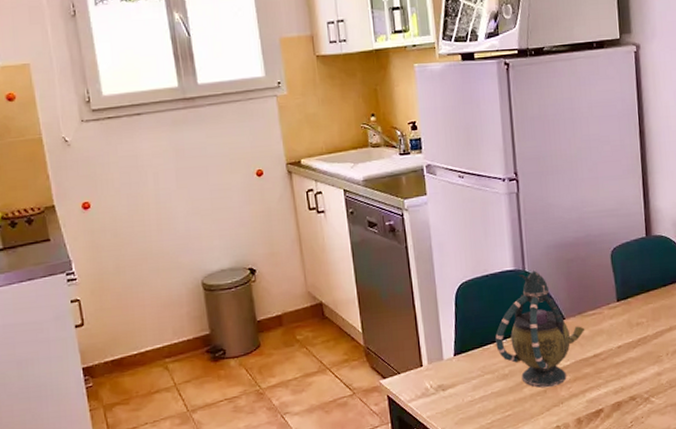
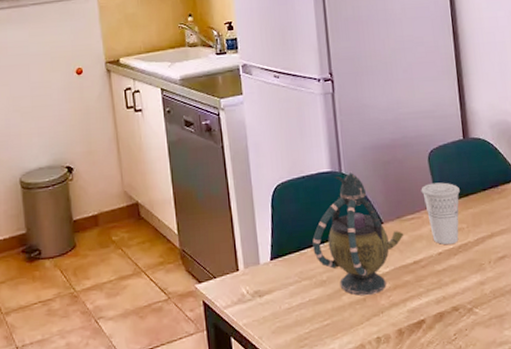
cup: none [603,279,641,339] -> present [421,182,460,245]

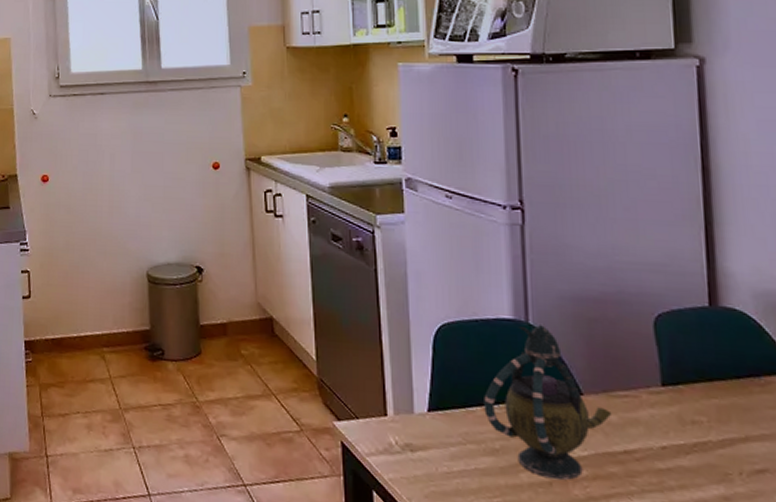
cup: present [421,182,460,245] -> none [640,356,699,440]

